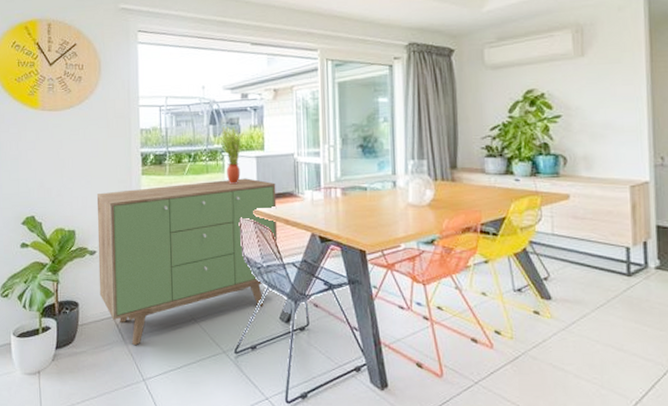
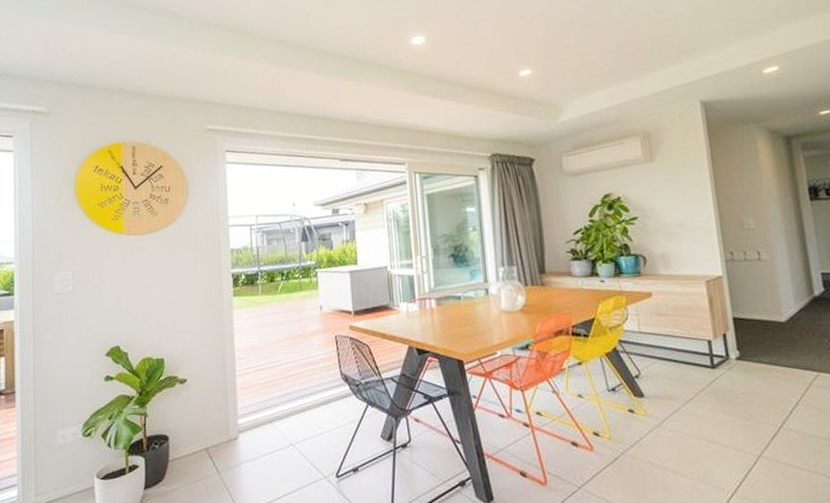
sideboard: present [96,178,278,346] -> none [186,293,376,479]
potted plant: present [219,126,244,185] -> none [312,242,337,301]

